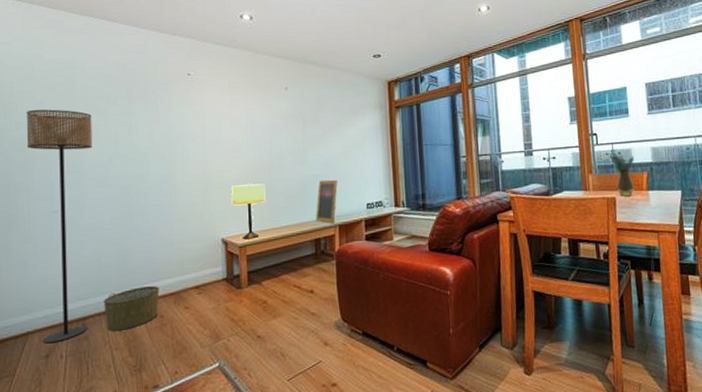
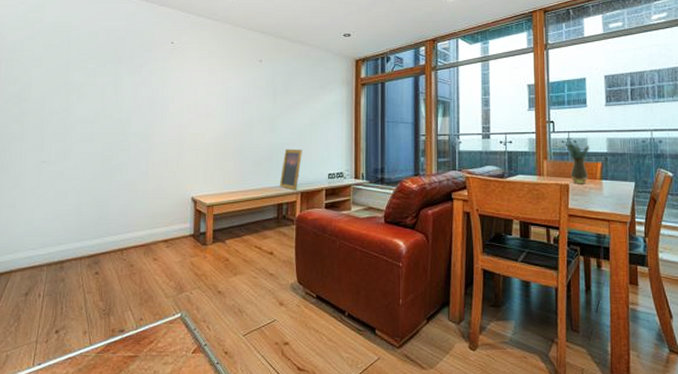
floor lamp: present [26,109,93,344] -> none [23,68,83,283]
basket: present [103,286,160,331] -> none [80,237,132,276]
table lamp: present [232,184,266,240] -> none [204,148,235,200]

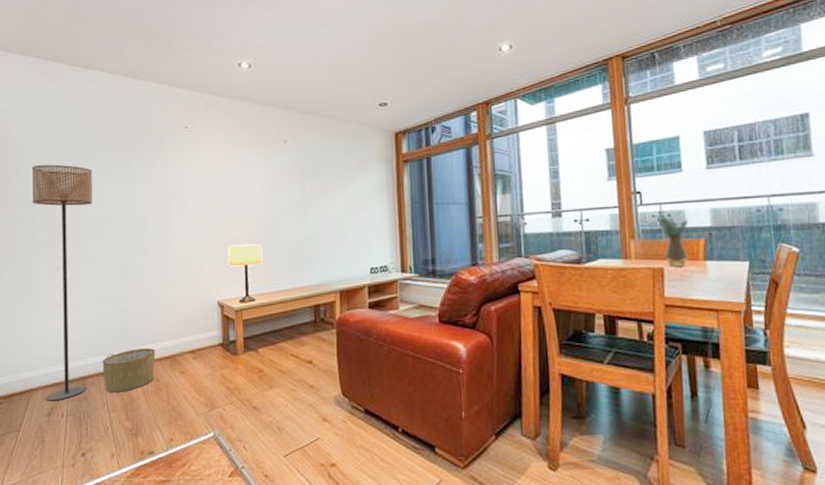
floor lamp: none [23,68,83,283] -> present [31,164,93,401]
basket: none [80,237,132,276] -> present [102,348,156,392]
table lamp: none [204,148,235,200] -> present [228,244,263,303]
picture frame: present [279,148,302,190] -> none [315,241,339,289]

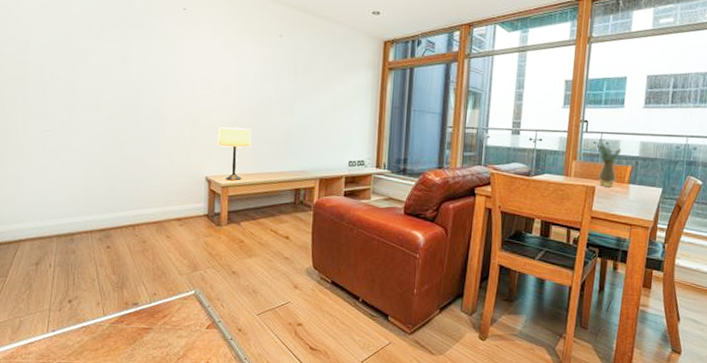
floor lamp: present [31,164,93,401] -> none [22,27,86,253]
basket: present [102,348,156,392] -> none [91,212,144,250]

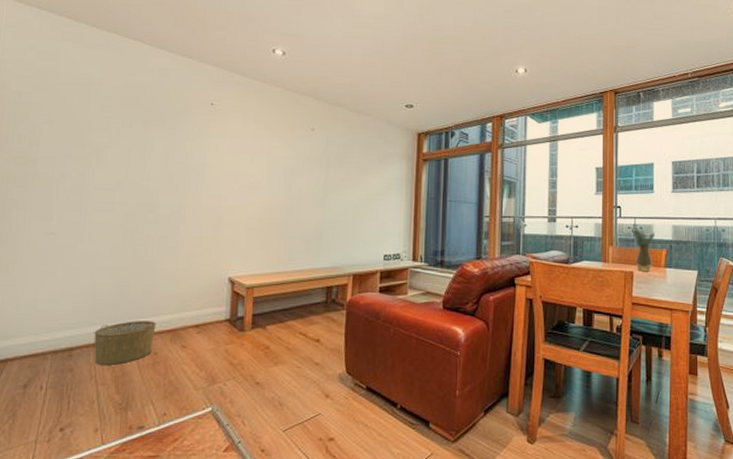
basket: none [91,212,144,250] -> present [93,321,157,365]
table lamp: present [218,127,251,181] -> none [244,224,280,281]

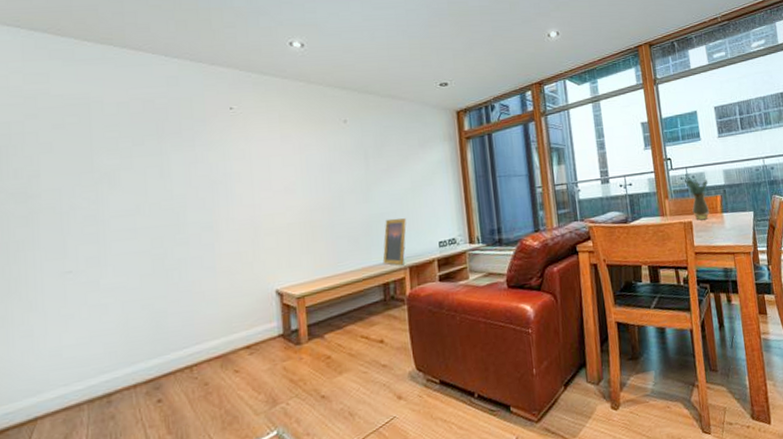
basket: present [93,321,157,365] -> none [133,349,203,407]
picture frame: none [329,226,356,272] -> present [382,218,406,266]

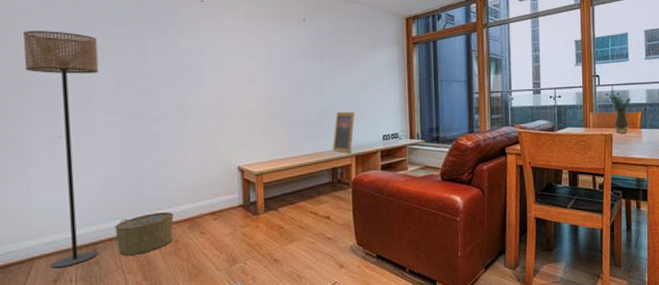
floor lamp: none [28,152,115,429] -> present [22,31,99,269]
basket: none [133,349,203,407] -> present [115,212,174,256]

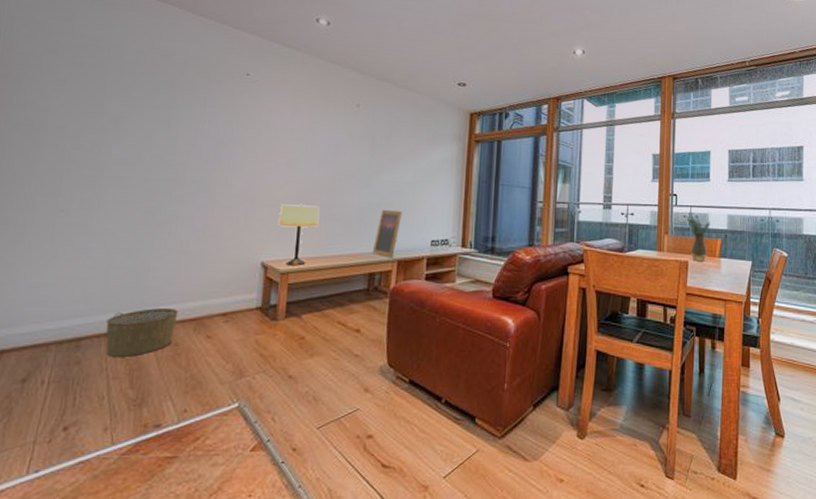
floor lamp: present [22,31,99,269] -> none [22,89,124,366]
table lamp: none [248,114,283,168] -> present [279,204,320,266]

